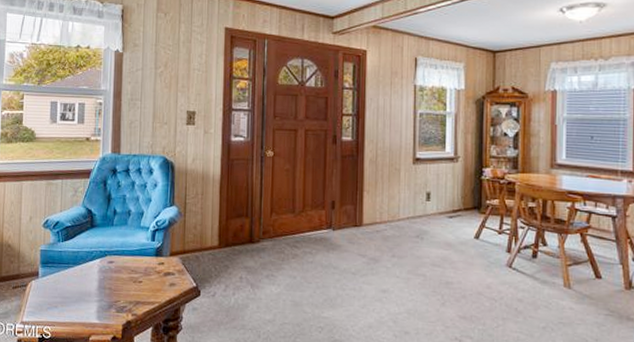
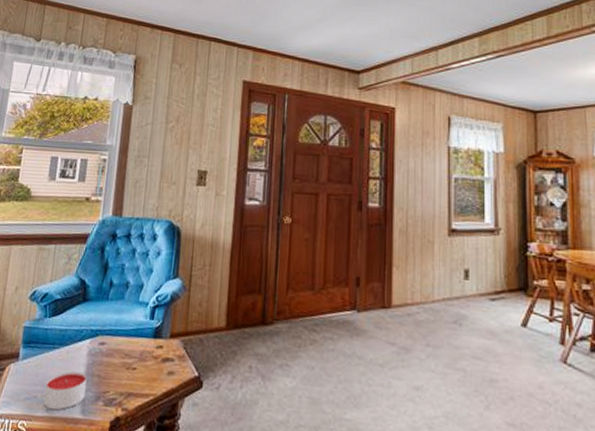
candle: none [64,286,99,317] -> present [43,371,87,411]

